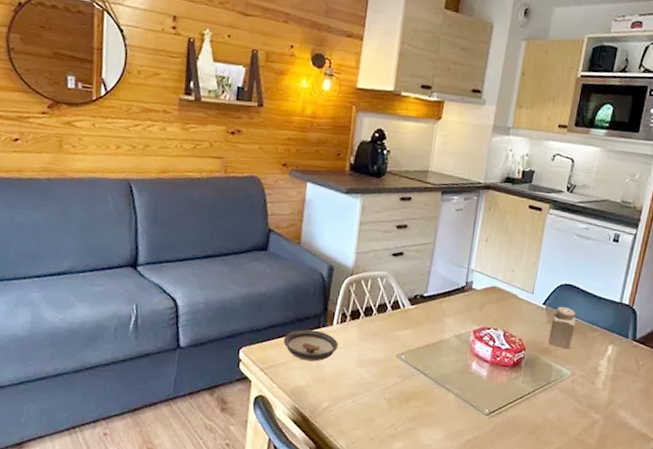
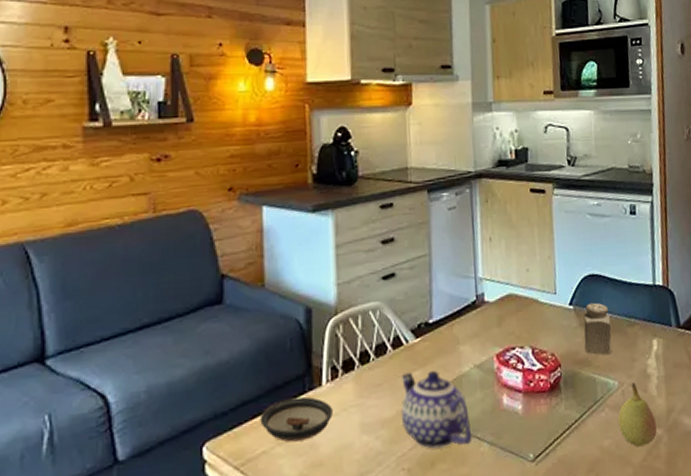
teapot: none [389,329,443,391] -> present [400,371,472,449]
fruit: none [564,375,596,425] -> present [618,382,657,447]

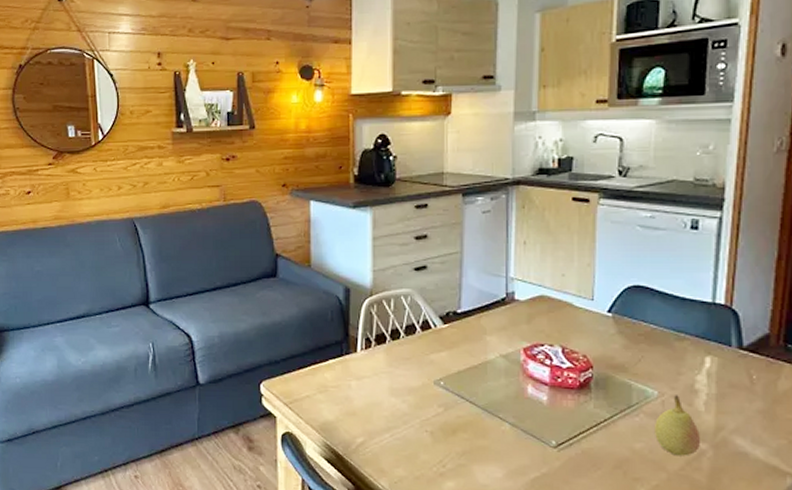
saucer: present [260,396,333,443] -> none [305,358,365,393]
teapot: present [400,371,472,449] -> none [426,352,494,421]
salt shaker: present [583,302,612,355] -> none [622,312,656,365]

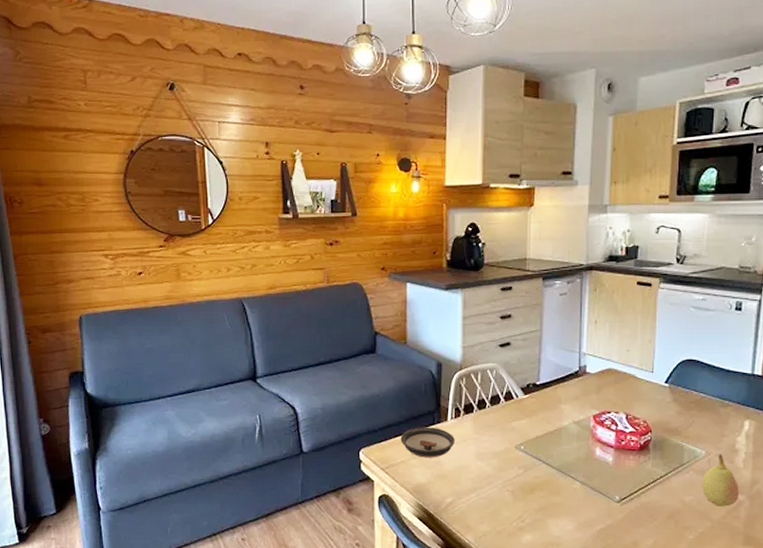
saucer: none [305,358,365,393] -> present [400,427,455,458]

